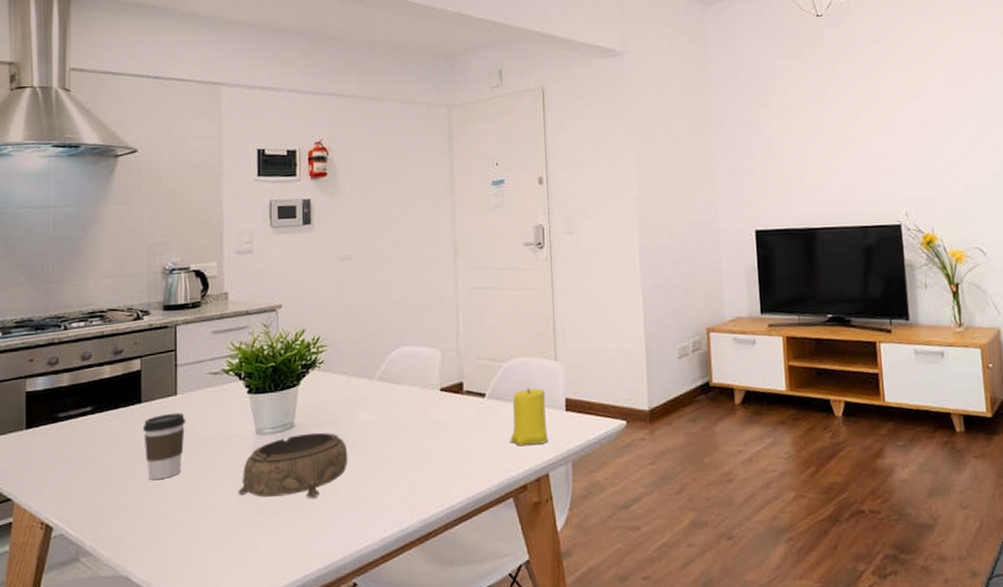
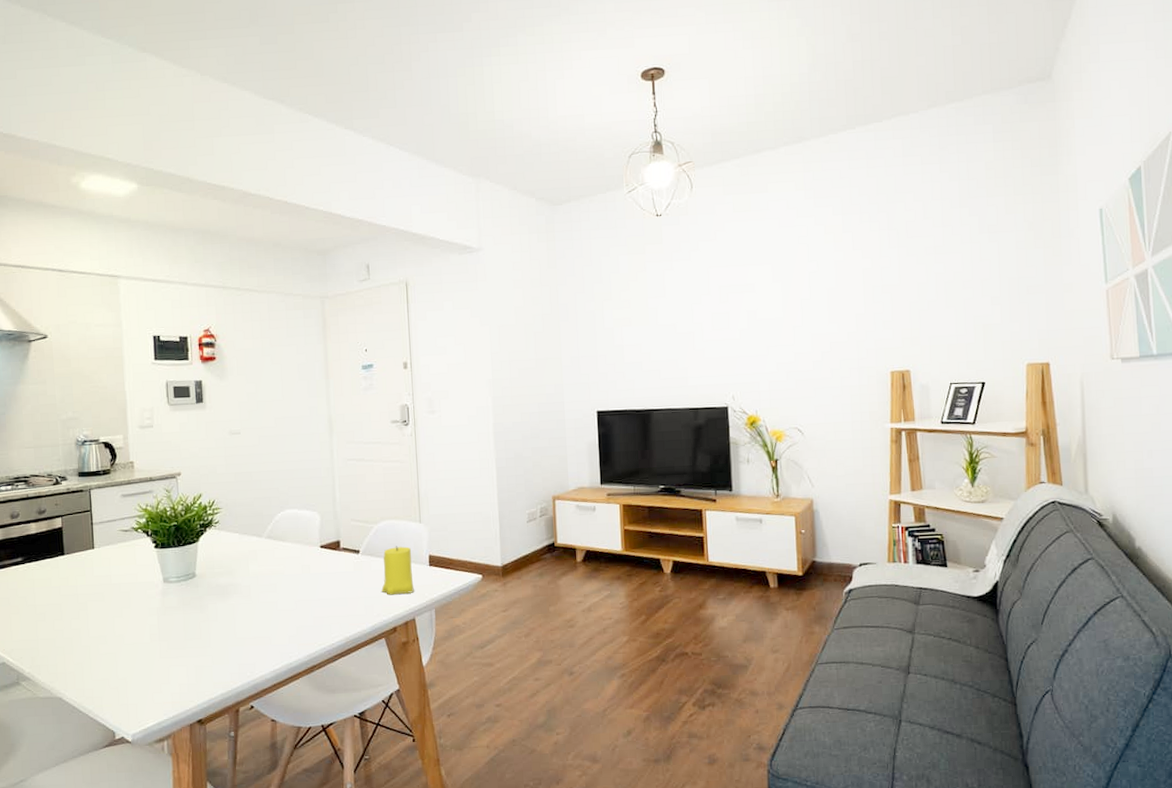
coffee cup: present [143,412,186,480] -> none [67,563,103,619]
decorative bowl: present [238,432,348,499] -> none [150,581,243,637]

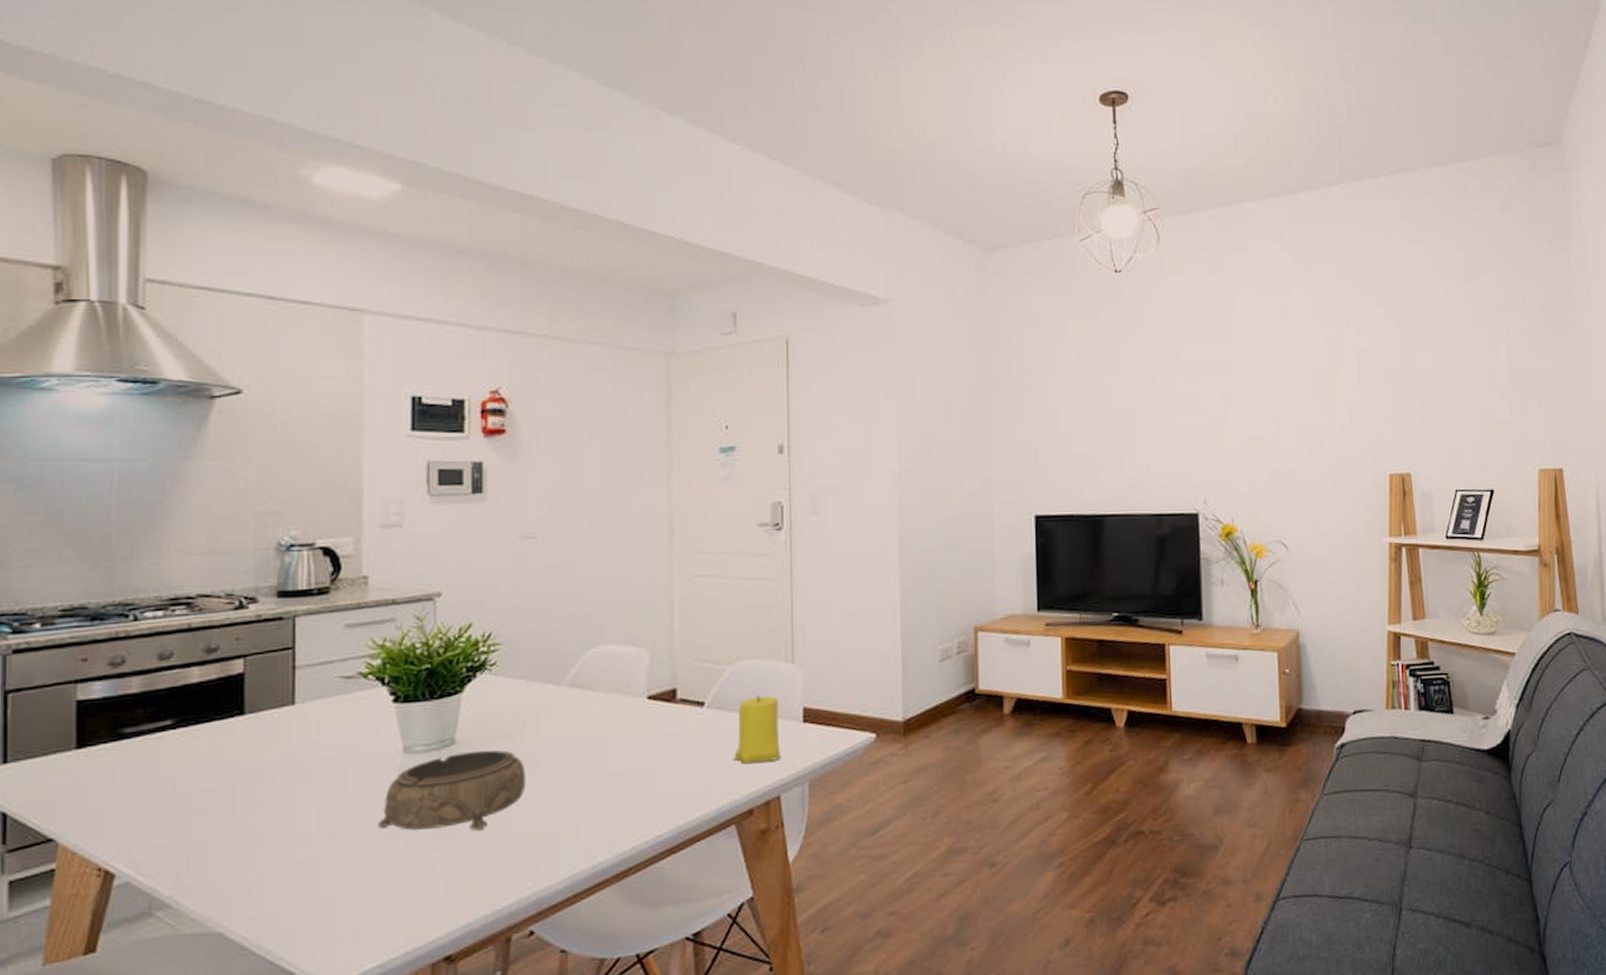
decorative bowl: none [150,581,243,637] -> present [378,750,526,831]

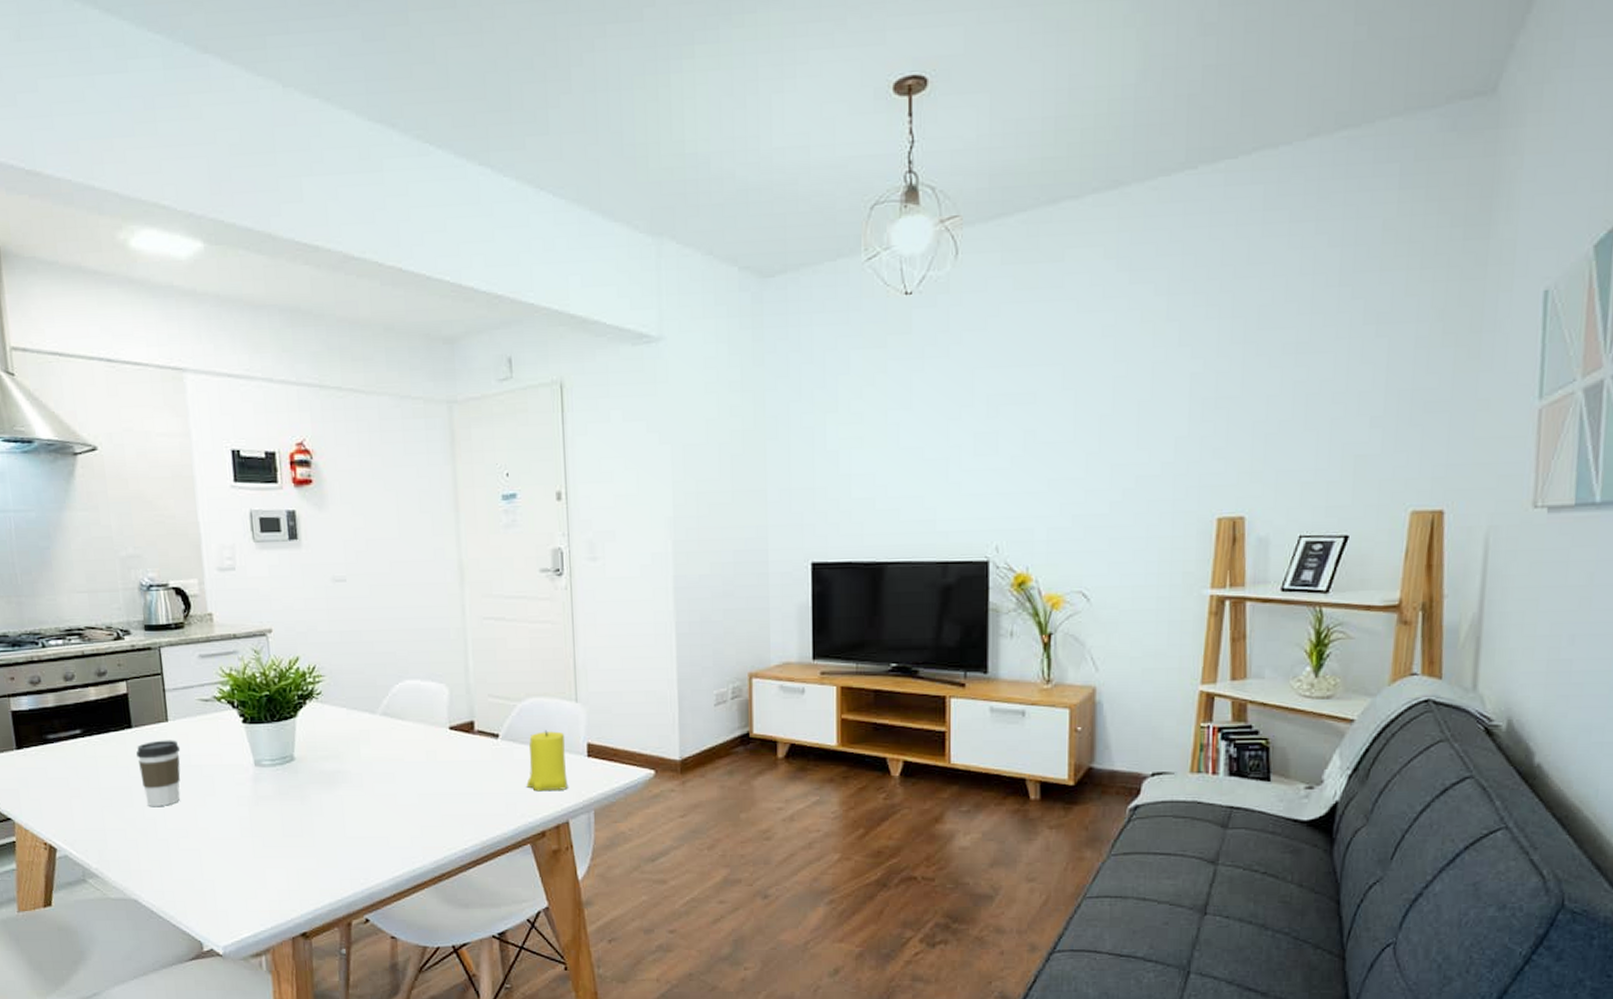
coffee cup: none [247,726,307,811] -> present [136,740,181,806]
decorative bowl: present [378,750,526,831] -> none [241,767,354,834]

